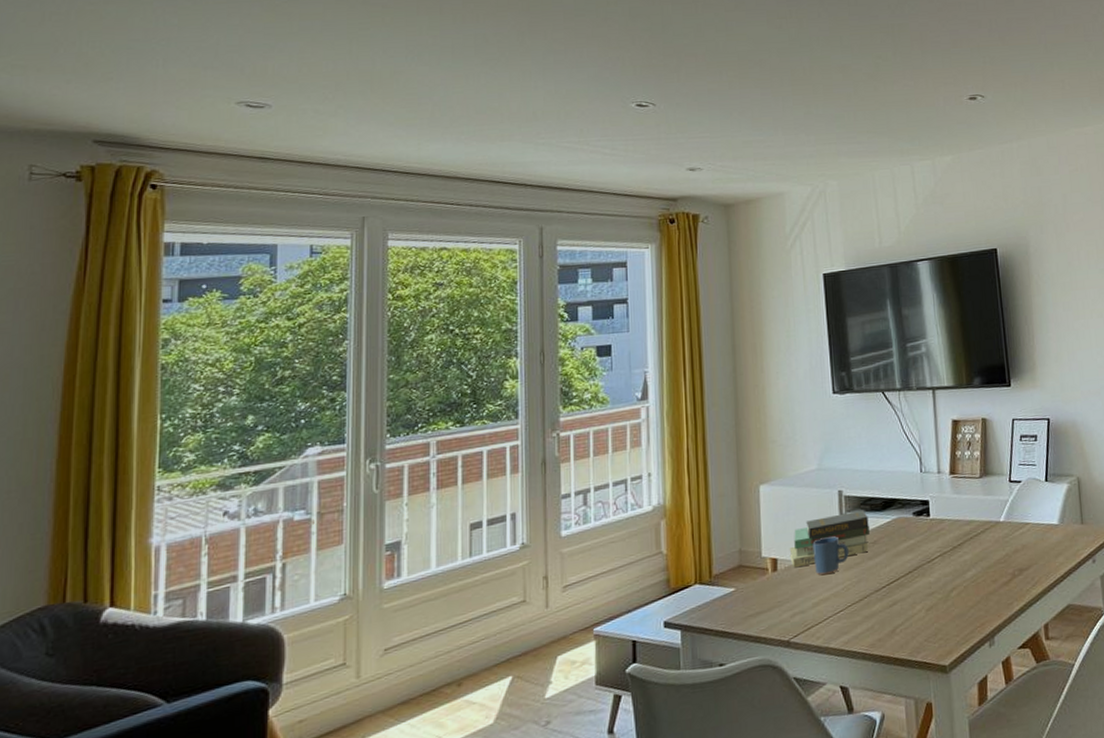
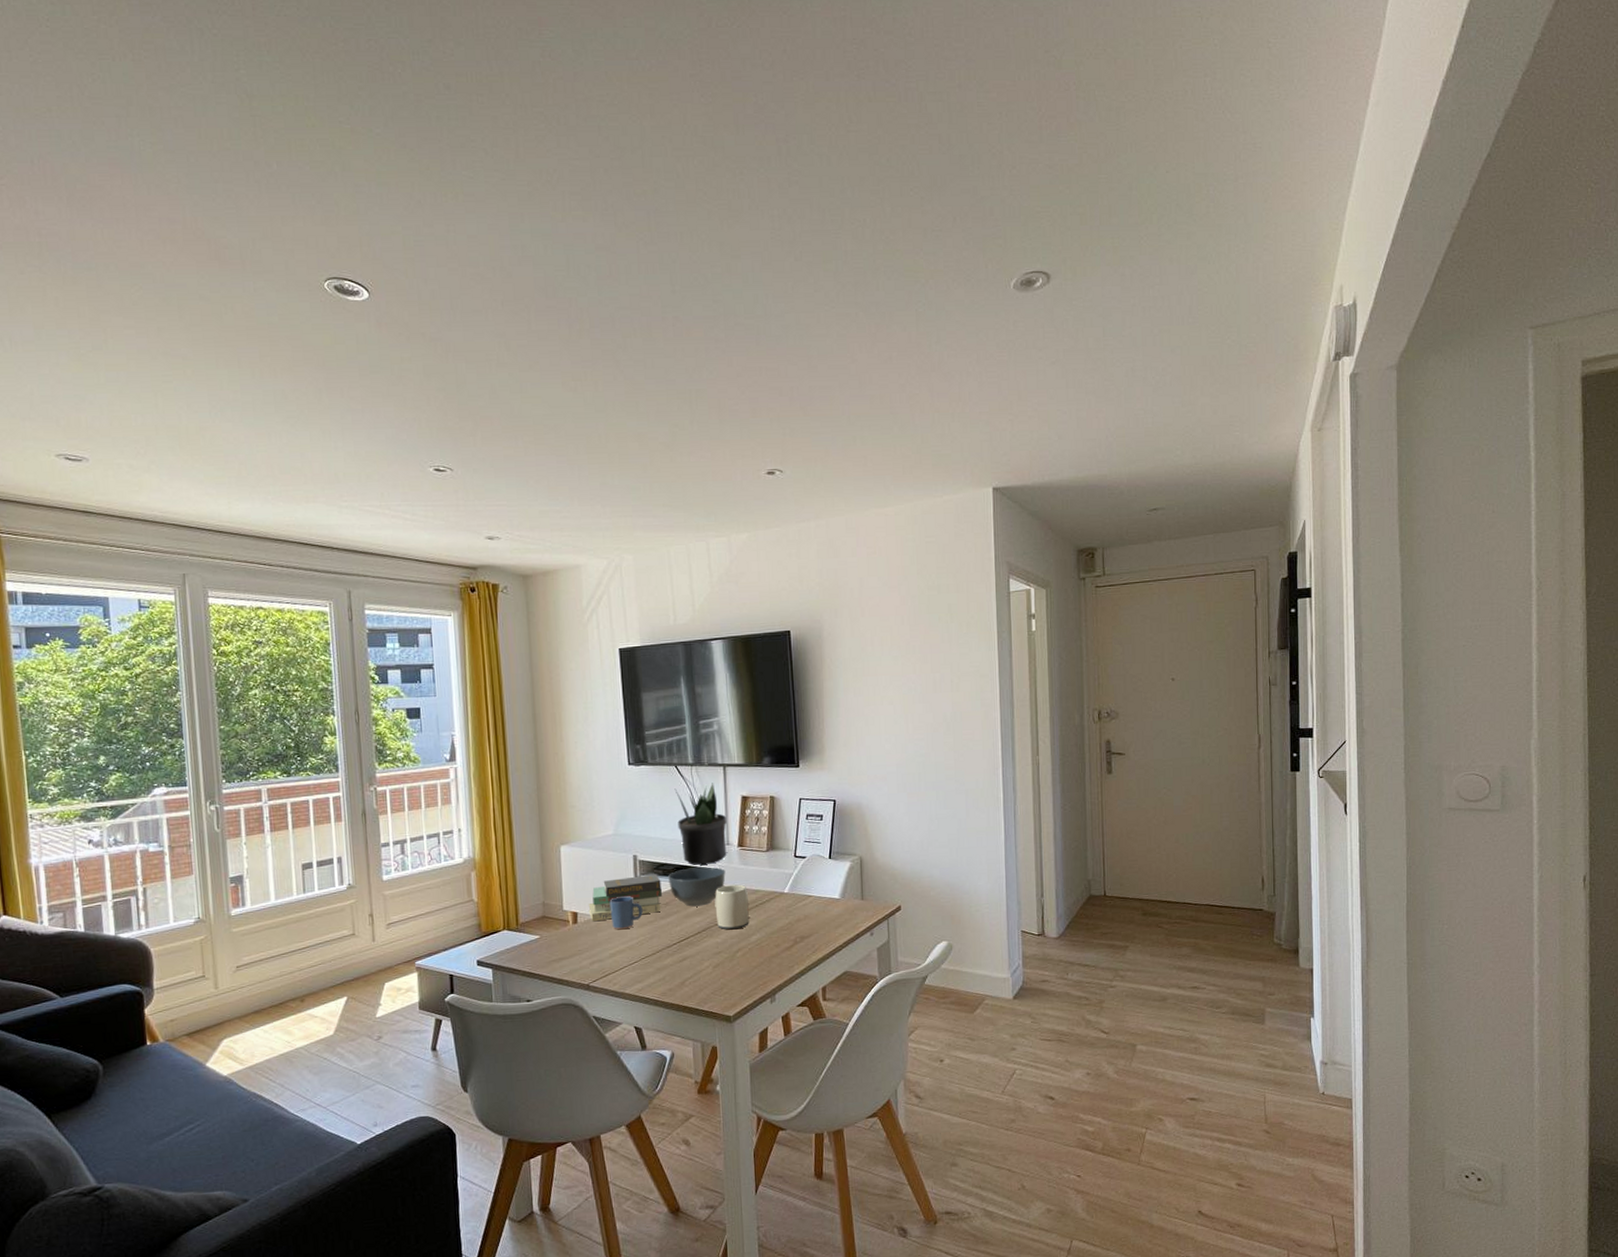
bowl: none [876,498,938,544] -> present [668,866,726,907]
planter: none [881,407,938,498] -> present [674,783,727,865]
mug: none [926,515,964,567] -> present [714,884,750,930]

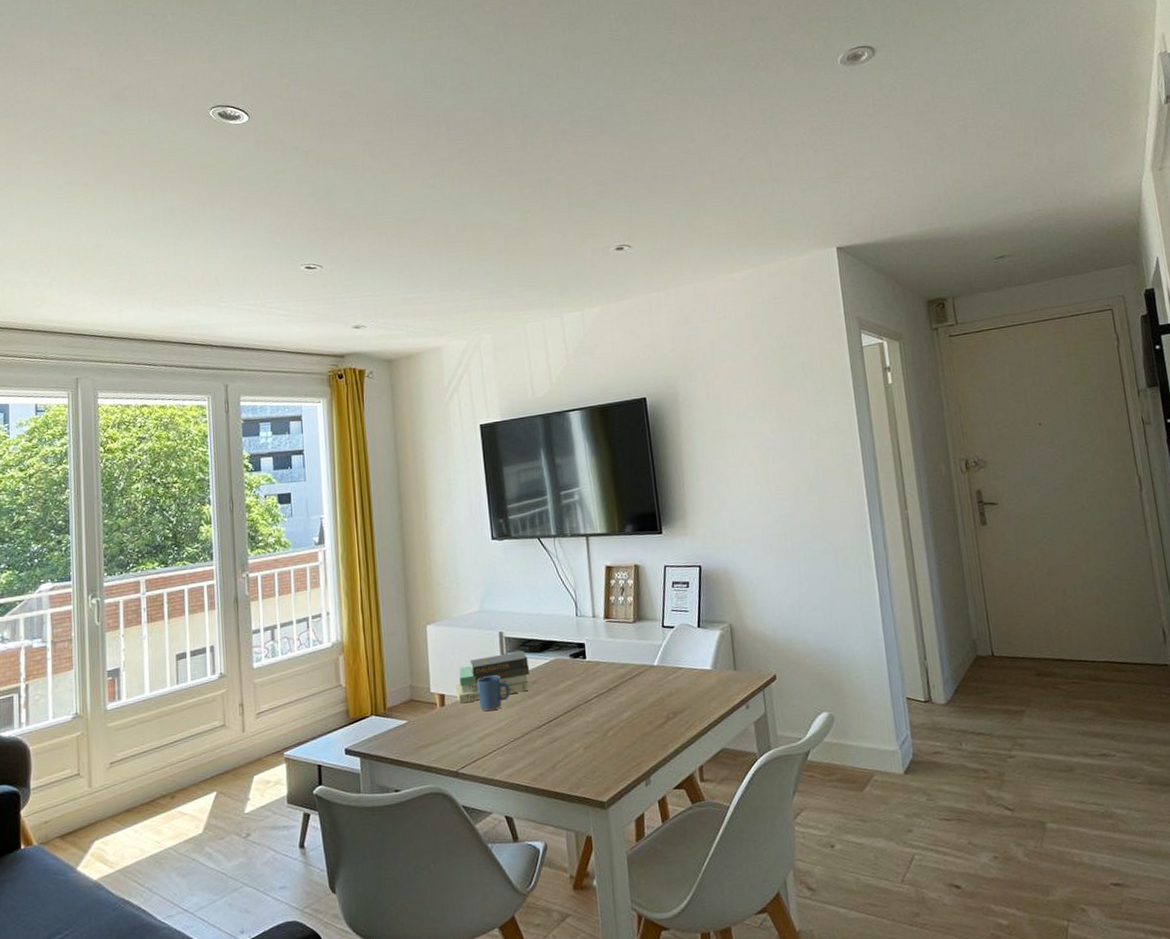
bowl: present [668,866,726,907] -> none [535,641,593,684]
planter: present [674,783,727,865] -> none [538,553,594,640]
mug: present [714,884,750,930] -> none [583,658,620,708]

